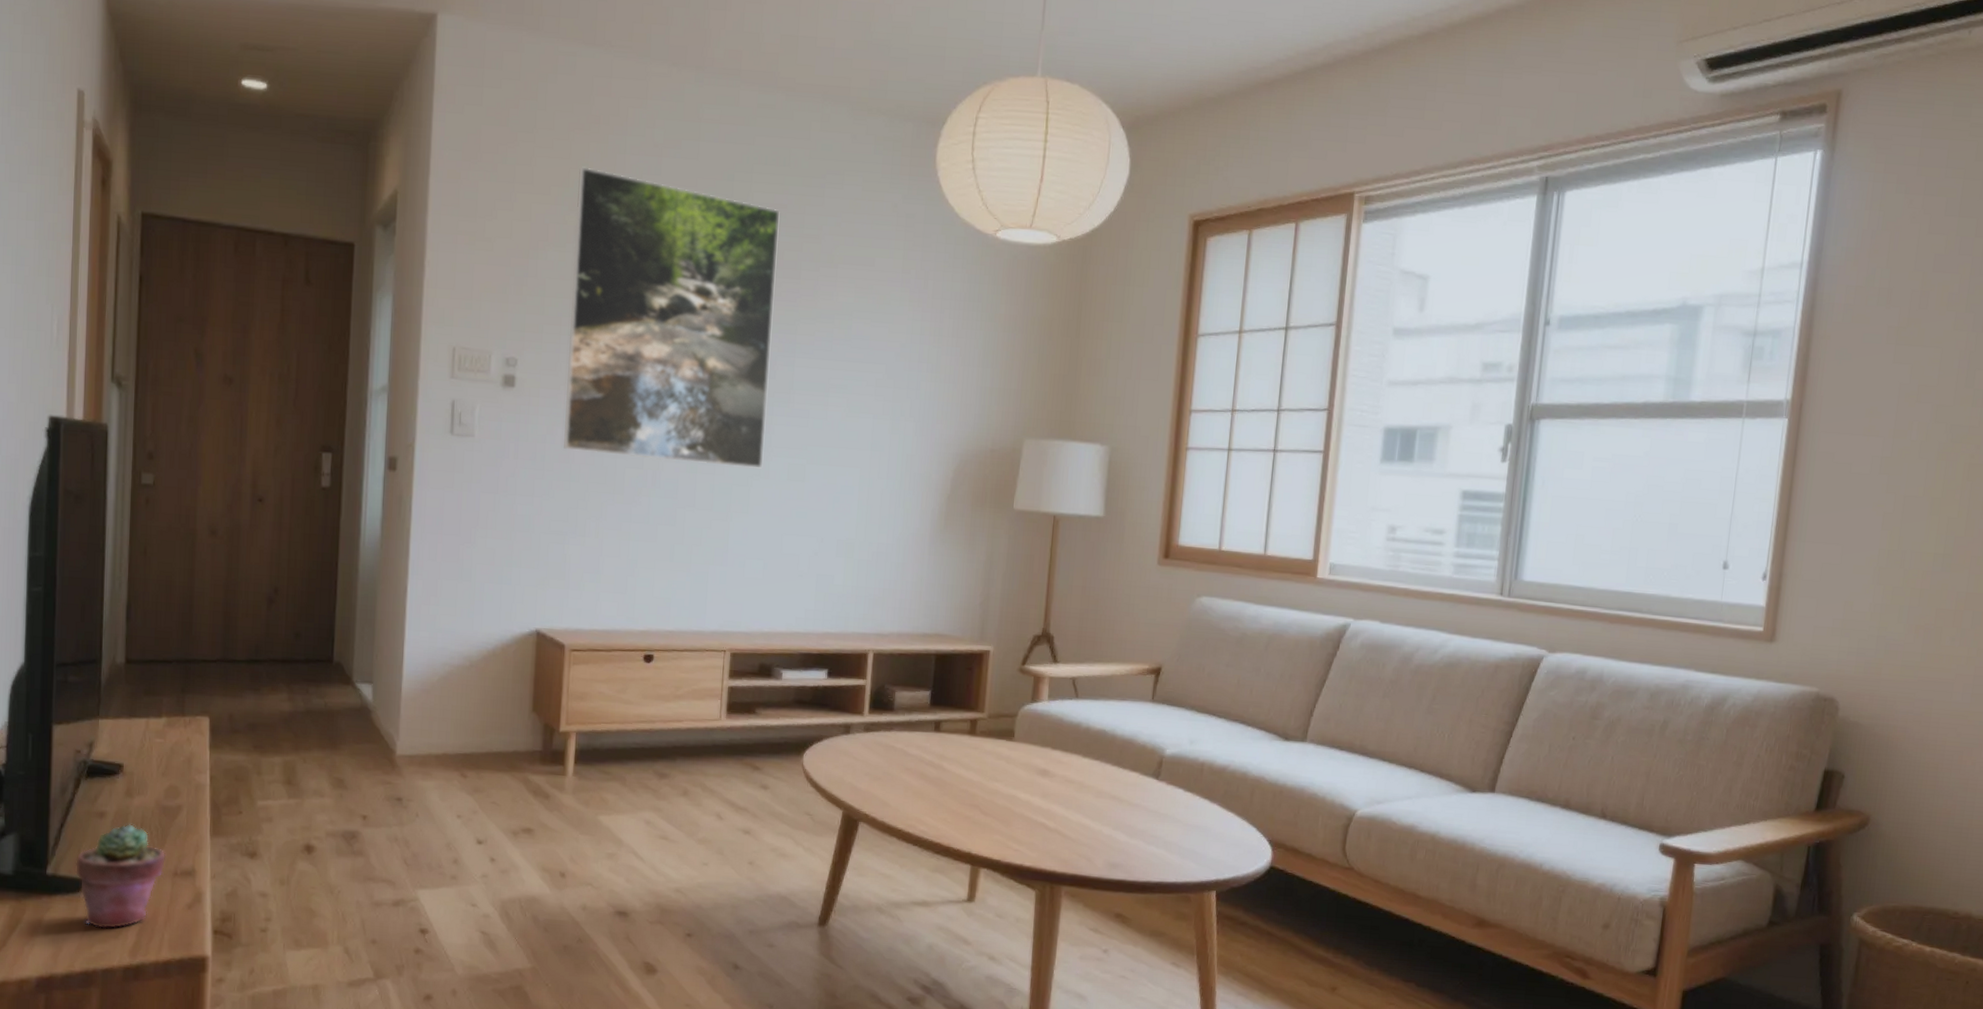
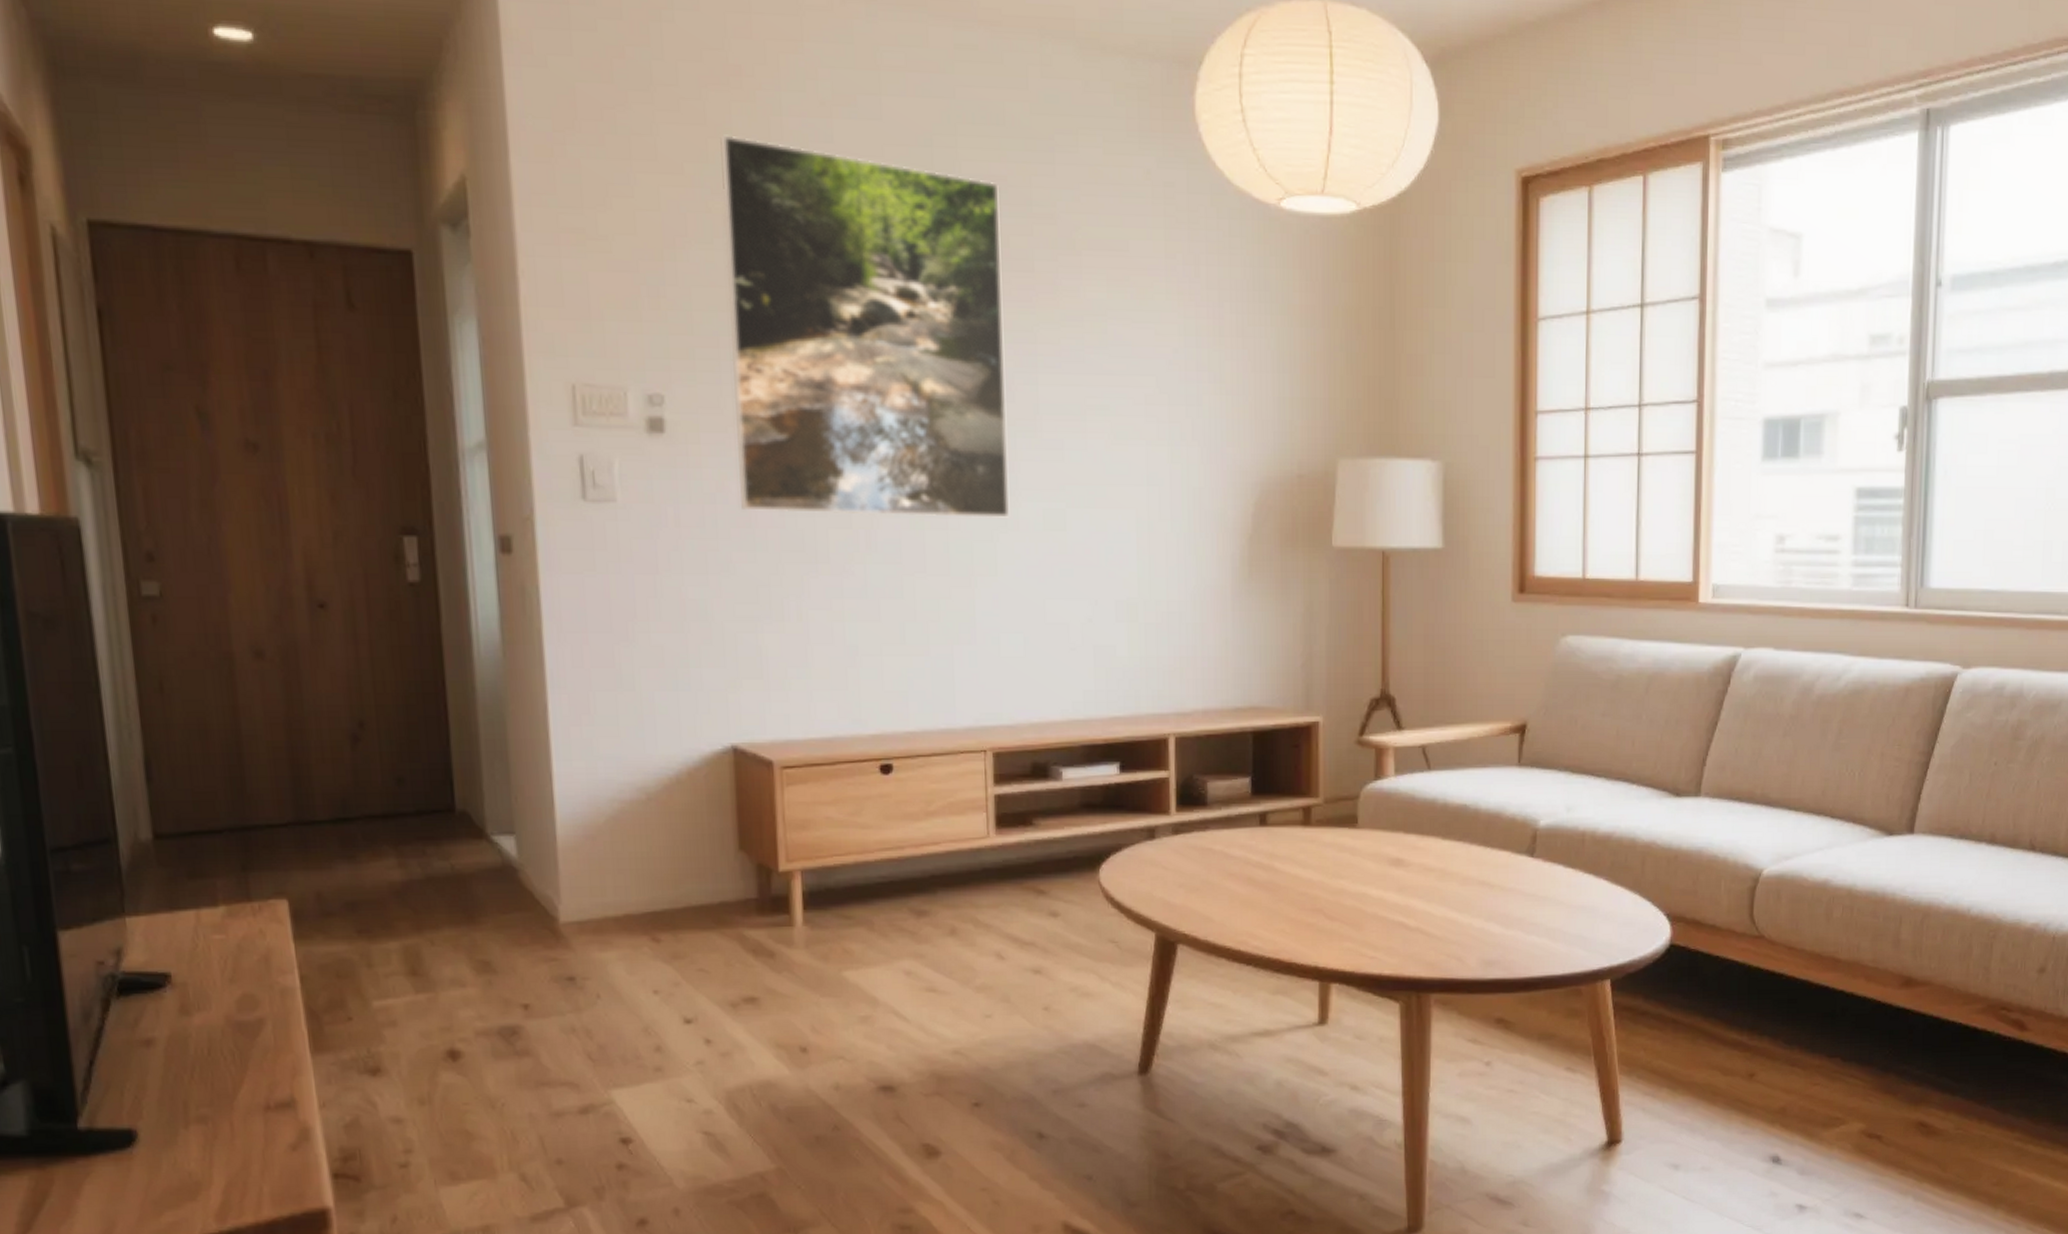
potted succulent: present [75,824,166,929] -> none [118,1050,252,1191]

